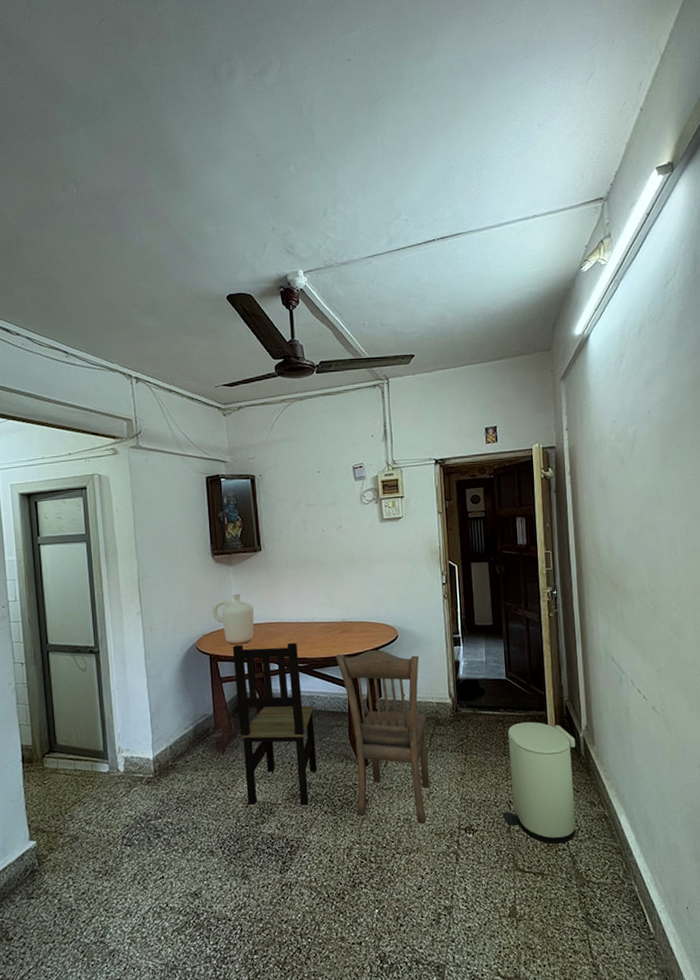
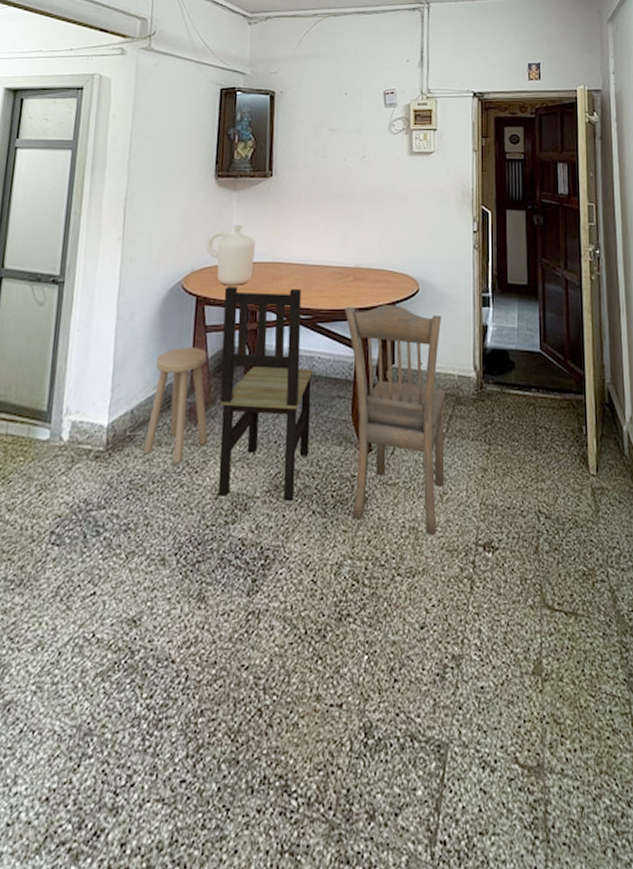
stool: none [184,694,235,785] -> present [143,346,209,465]
pedal bin: present [502,721,576,844] -> none [529,407,619,572]

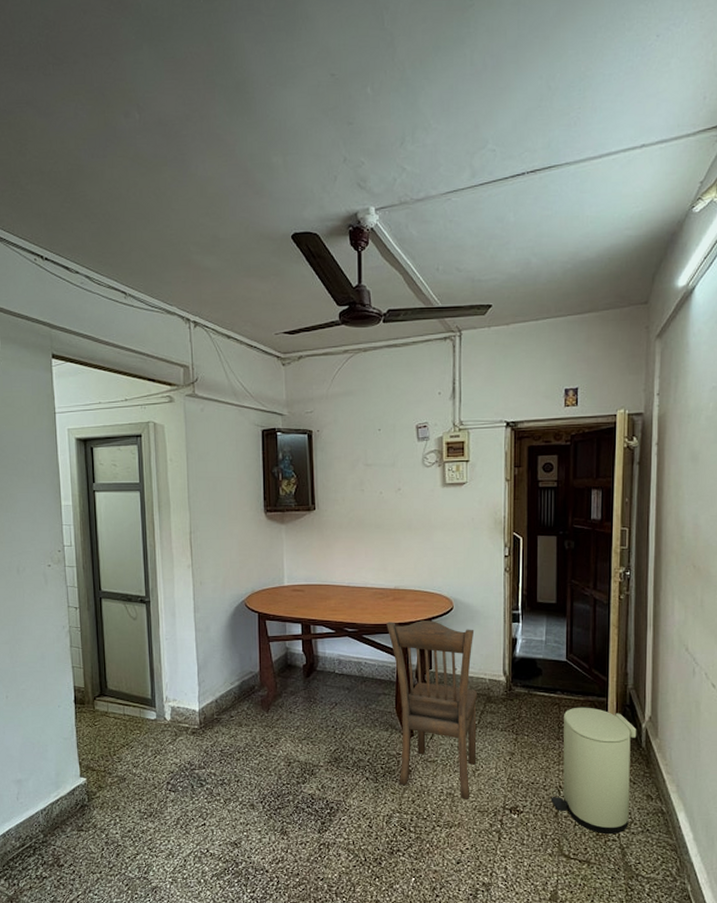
stool: present [143,346,209,465] -> none [228,653,279,741]
water jug: present [206,224,255,285] -> none [262,552,305,604]
dining chair: present [217,287,314,502] -> none [281,605,361,770]
pedal bin: none [529,407,619,572] -> present [551,707,637,834]

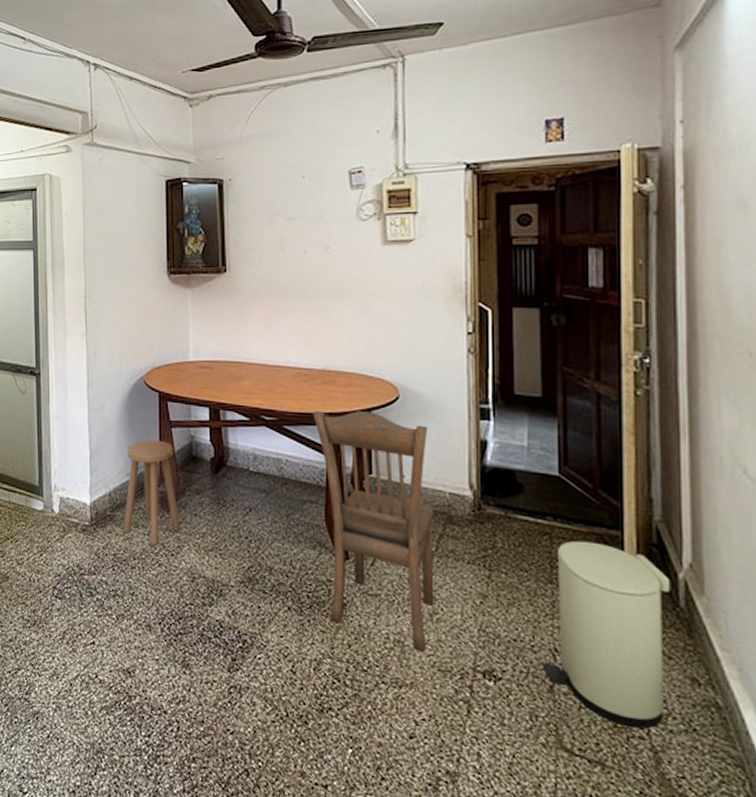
stool: none [228,653,279,741] -> present [123,439,181,547]

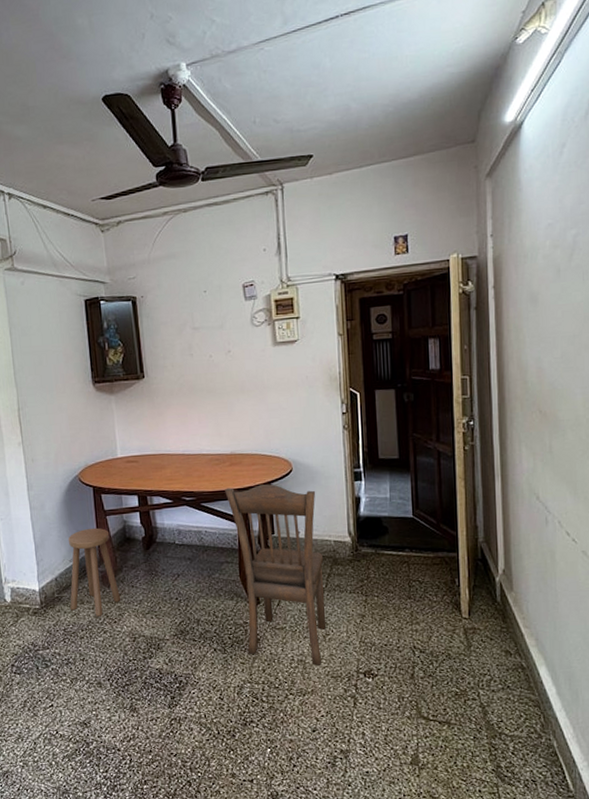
pedal bin: present [542,540,671,729] -> none [405,563,491,693]

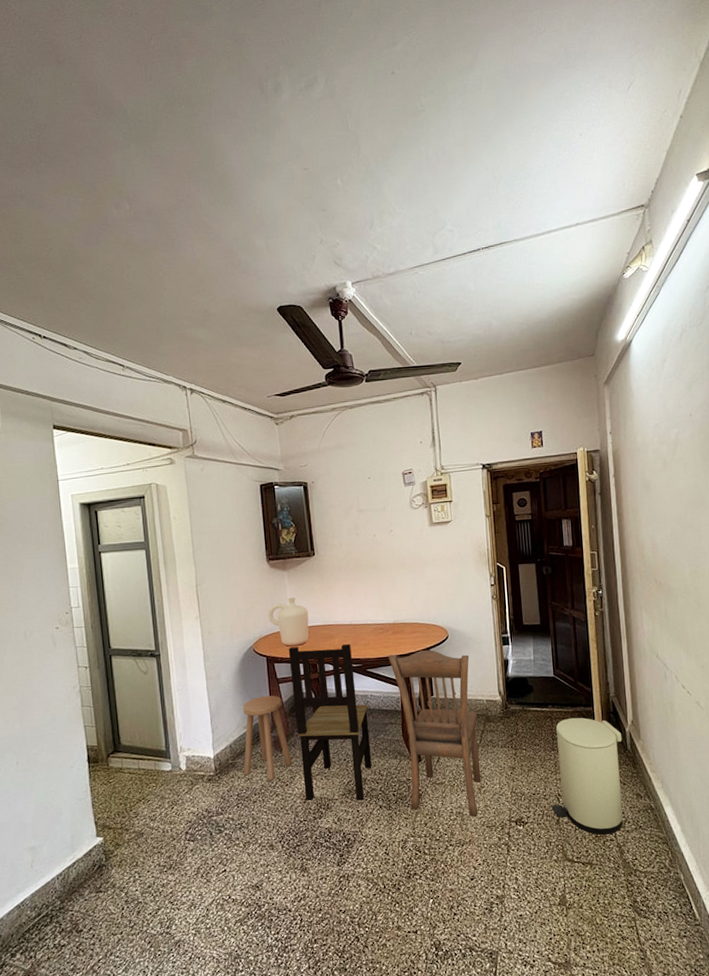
water jug: none [94,423,139,477] -> present [268,597,310,647]
dining chair: none [116,475,206,643] -> present [288,643,372,801]
pedal bin: none [405,563,491,693] -> present [551,717,623,835]

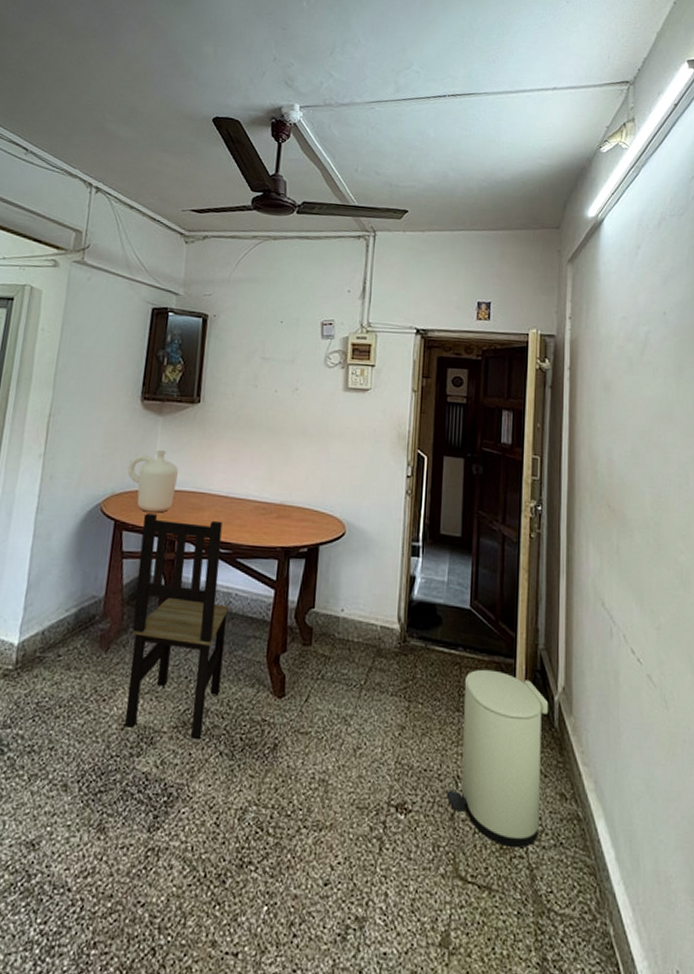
stool: present [243,695,293,781] -> none [52,571,122,692]
dining chair: present [388,650,481,817] -> none [261,544,368,790]

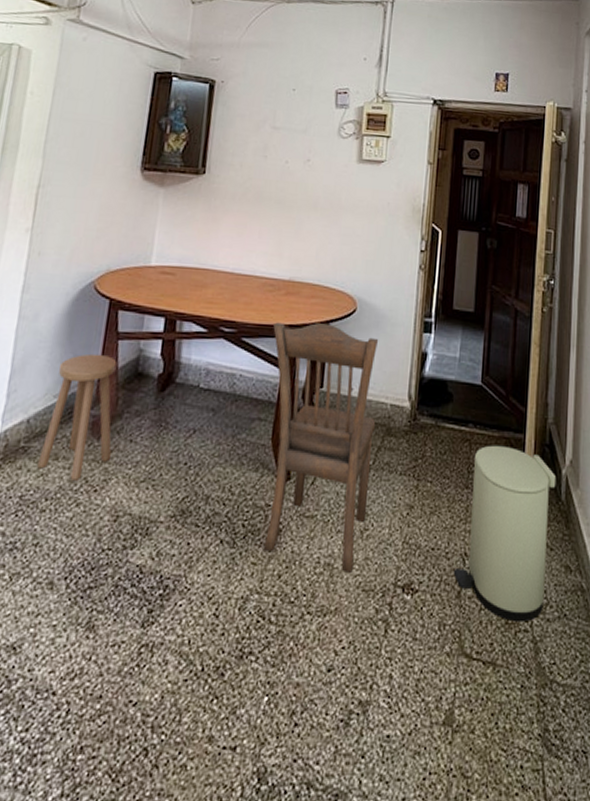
stool: none [52,571,122,692] -> present [37,353,117,482]
dining chair: present [124,513,230,740] -> none [117,291,234,529]
water jug: present [127,449,178,513] -> none [125,223,181,291]
dining chair: none [261,544,368,790] -> present [264,322,379,573]

